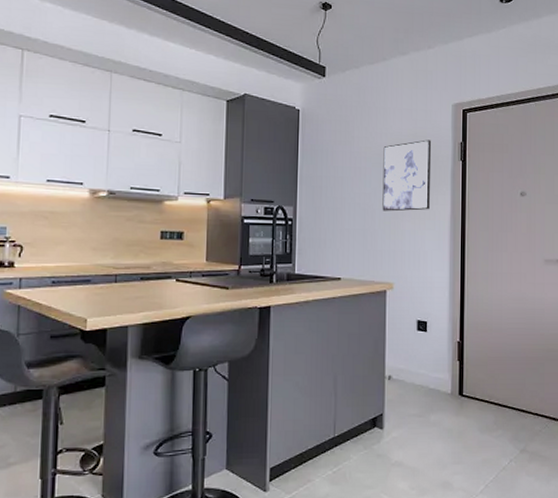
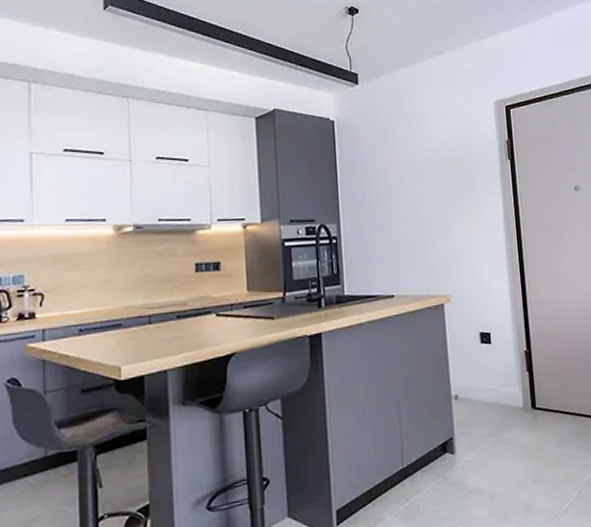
wall art: present [382,139,432,212] -> none [426,140,481,220]

